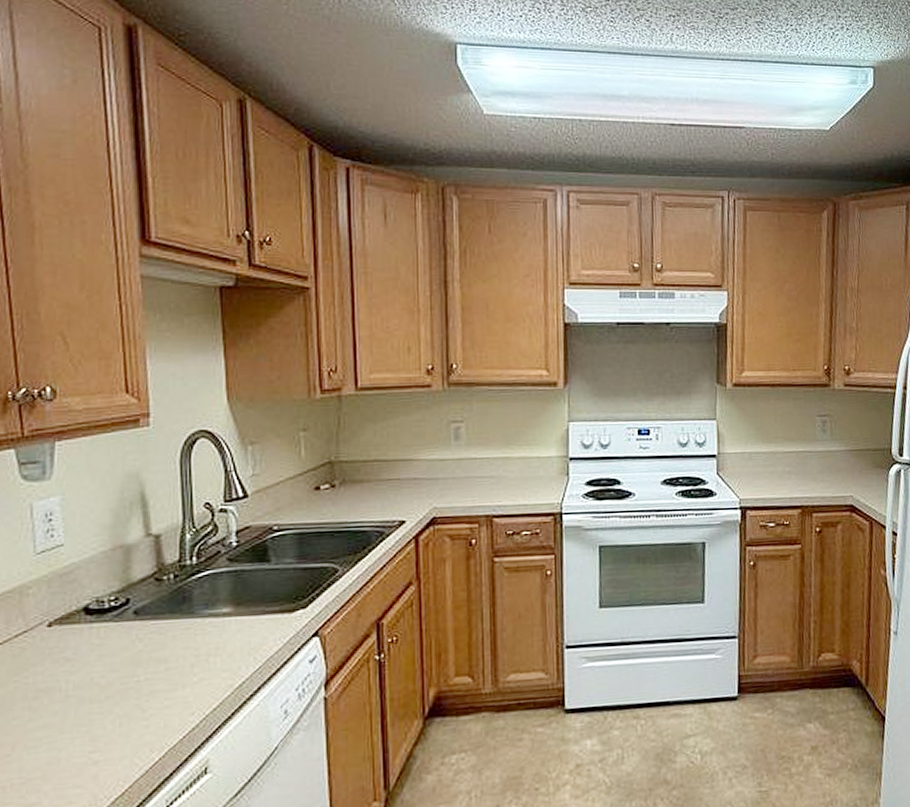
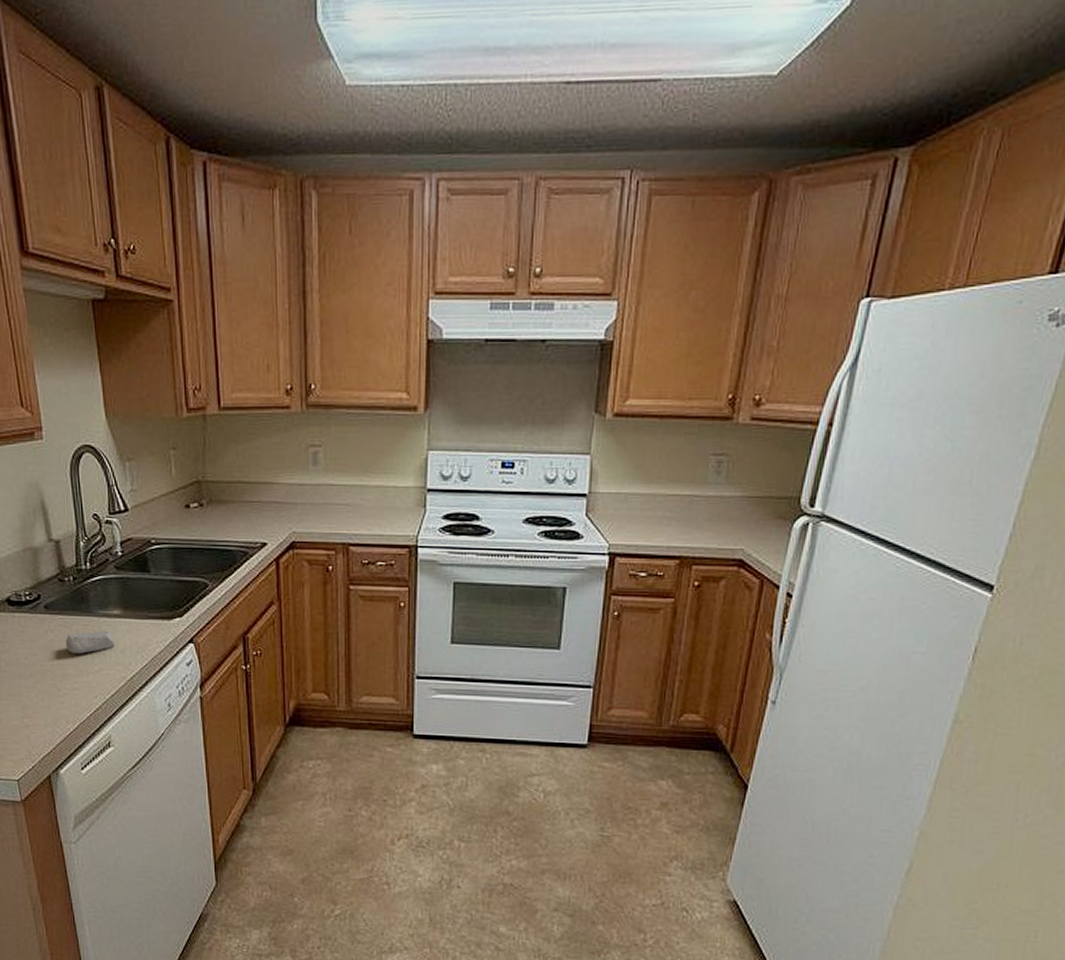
soap bar: none [157,632,223,665] -> present [65,630,116,654]

